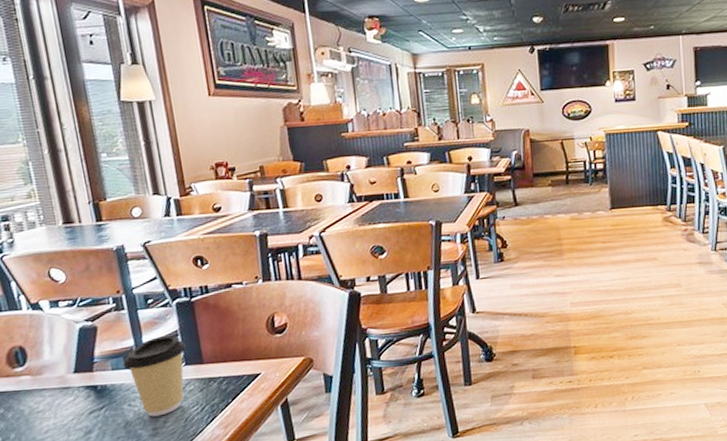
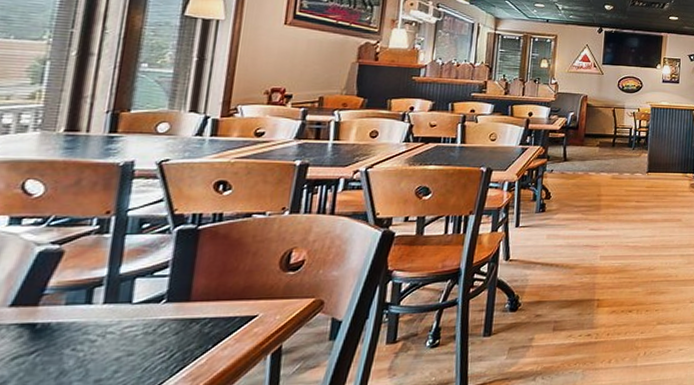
coffee cup: present [123,335,187,417] -> none [83,266,175,365]

